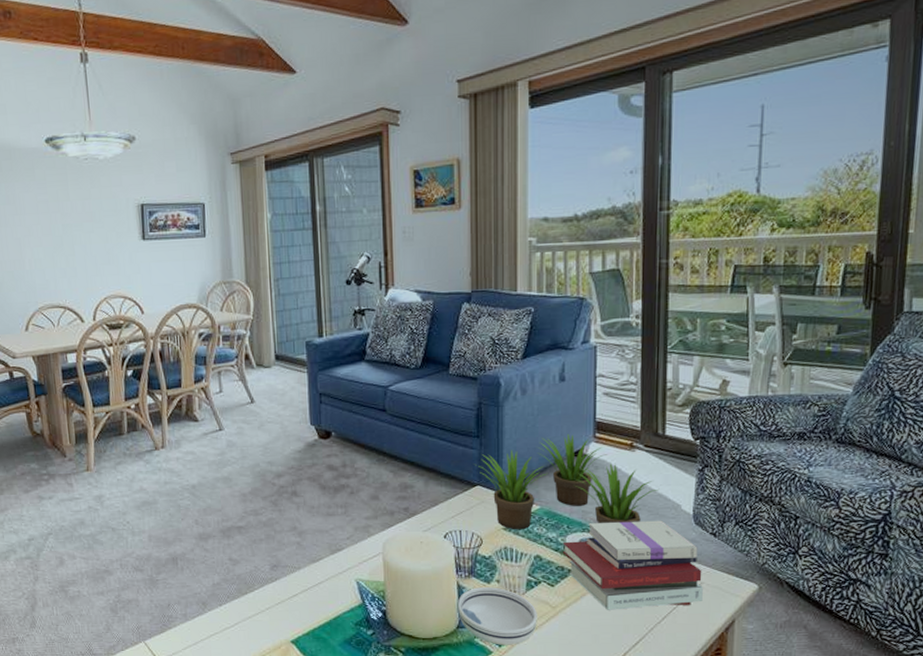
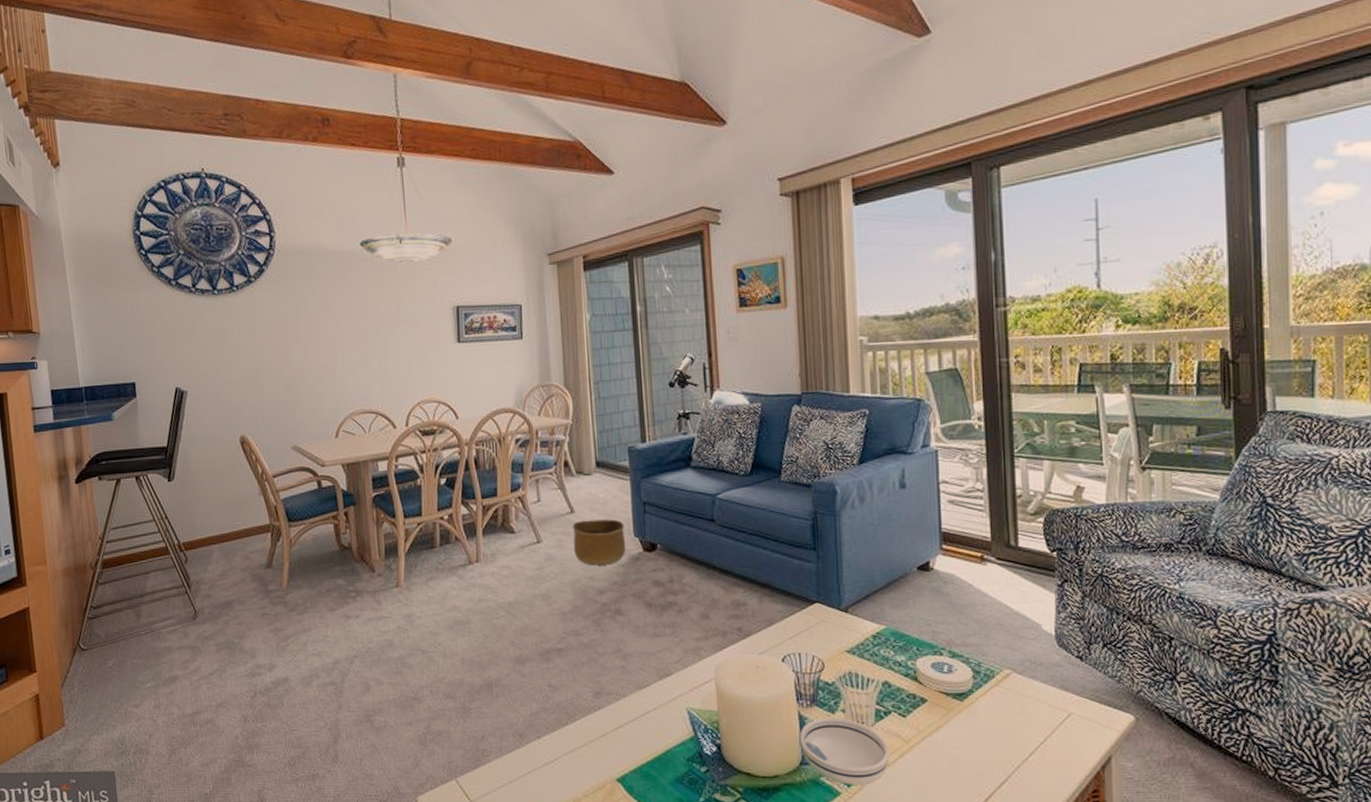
basket: none [252,409,303,452] -> present [571,519,626,566]
plant: present [475,433,660,530] -> none [813,545,1016,653]
books: present [562,520,703,610] -> none [912,641,1073,745]

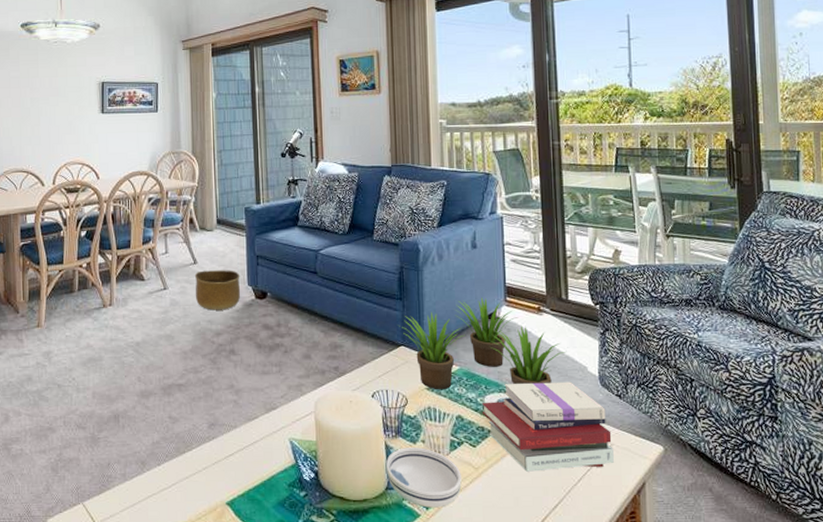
plant: none [813,545,1016,653] -> present [399,297,567,390]
books: none [912,641,1073,745] -> present [481,382,614,472]

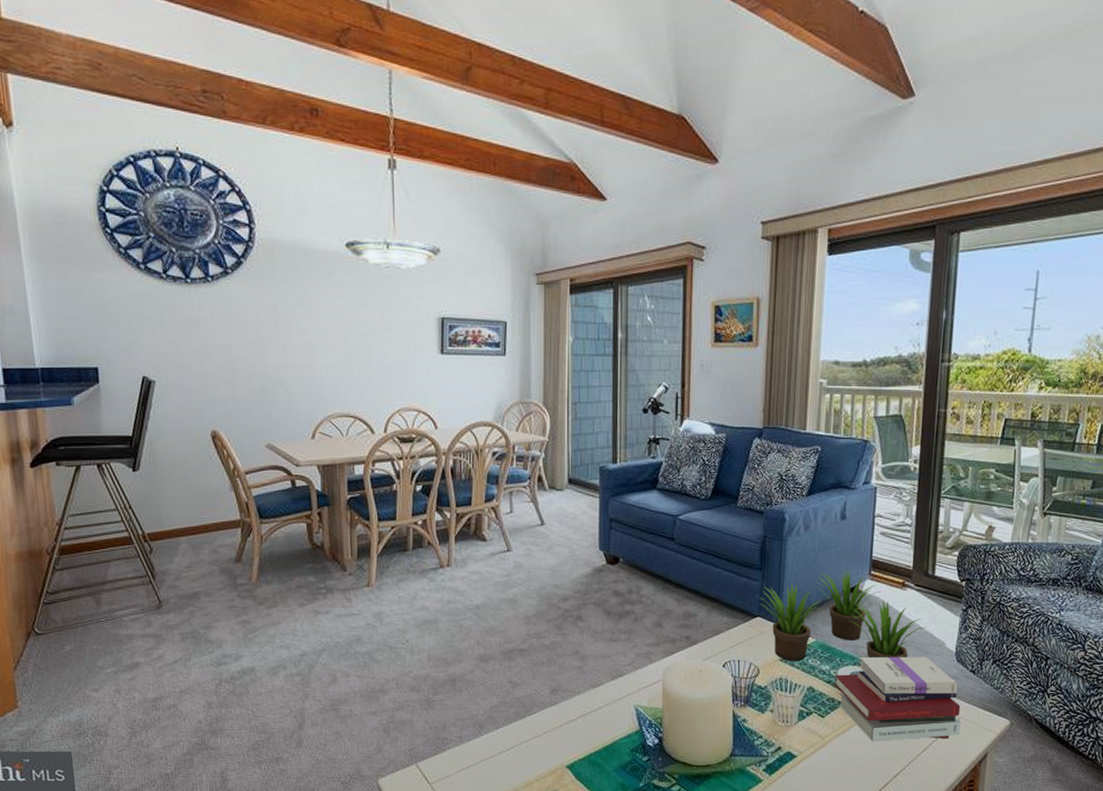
basket: present [194,270,241,311] -> none [541,532,591,575]
bowl: present [385,447,462,508] -> none [731,717,807,774]

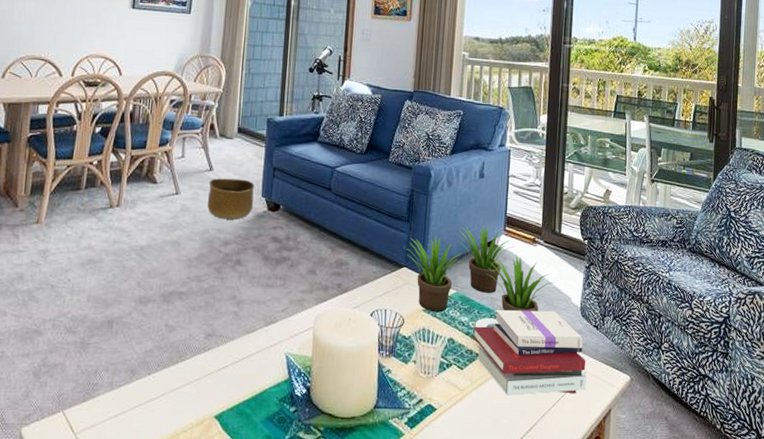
basket: none [541,532,591,575] -> present [207,178,255,220]

